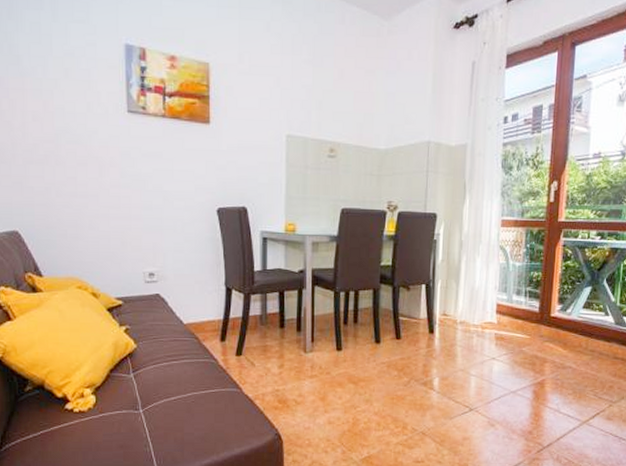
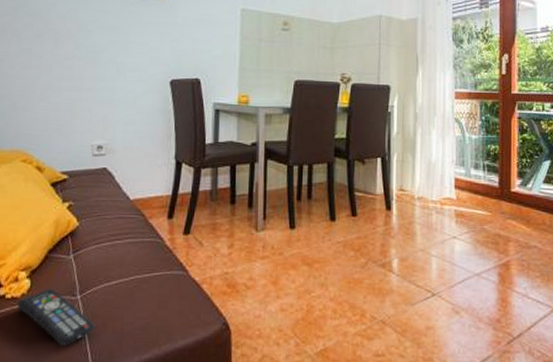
remote control: none [85,403,159,454] -> present [17,288,96,347]

